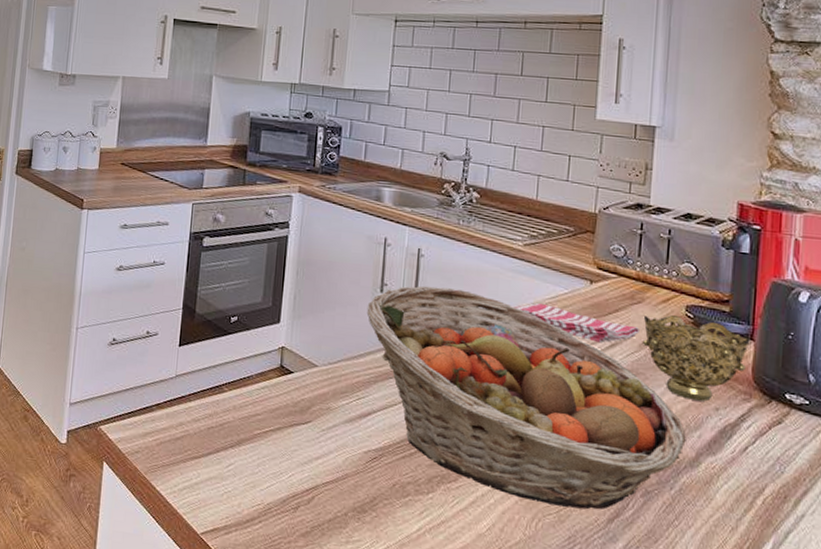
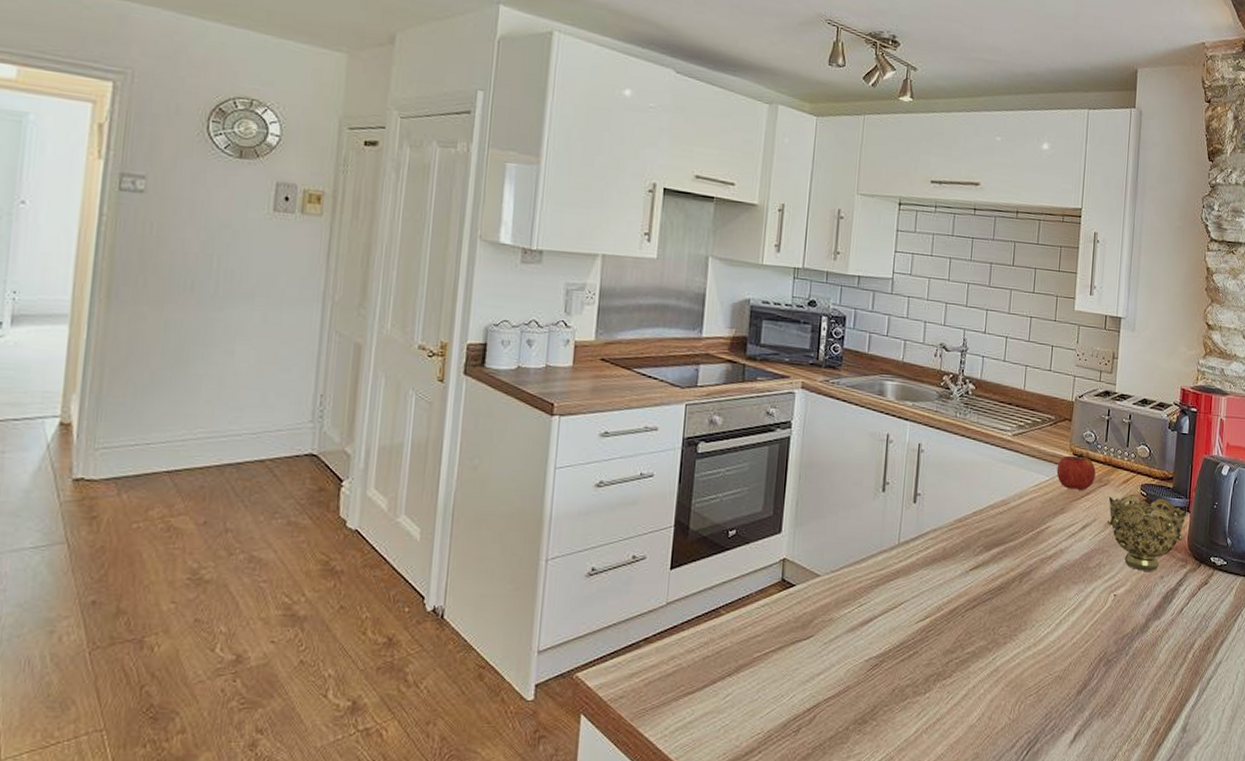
fruit basket: present [366,286,686,510] -> none [869,482,1139,686]
dish towel: present [512,302,639,343] -> none [1002,491,1105,526]
apple: none [577,267,626,306] -> present [1056,453,1096,490]

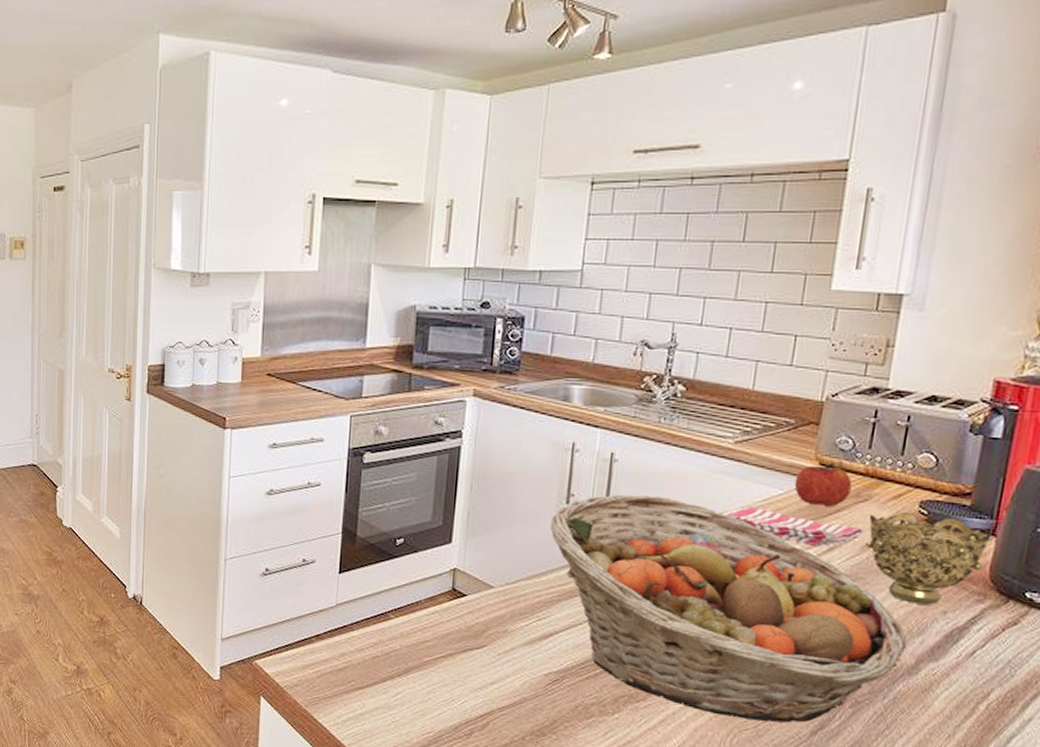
fruit basket: none [869,482,1139,686] -> present [550,494,907,723]
dish towel: none [1002,491,1105,526] -> present [717,506,863,547]

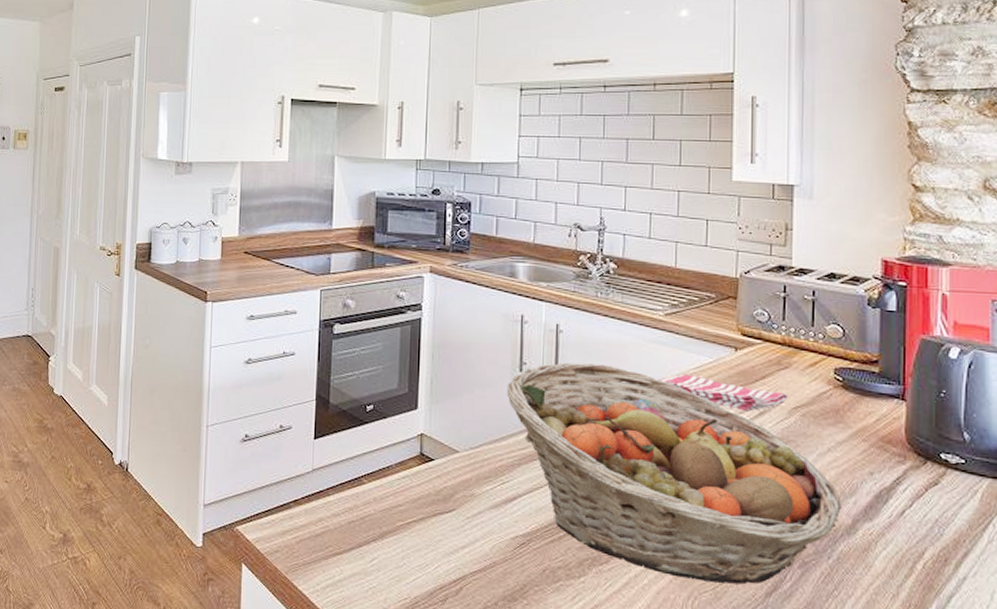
apple: present [794,463,852,506] -> none [722,333,772,373]
decorative bowl: present [866,511,992,605] -> none [791,378,902,466]

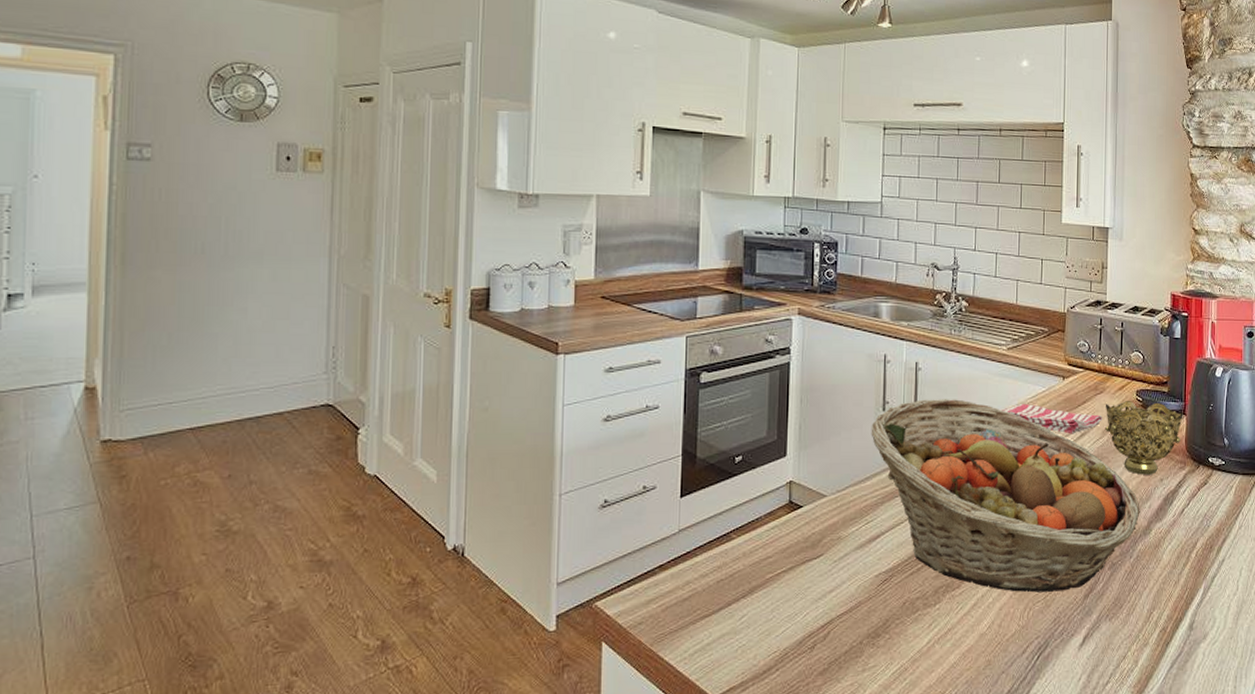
decorative bowl: none [791,378,902,466] -> present [1105,400,1183,475]

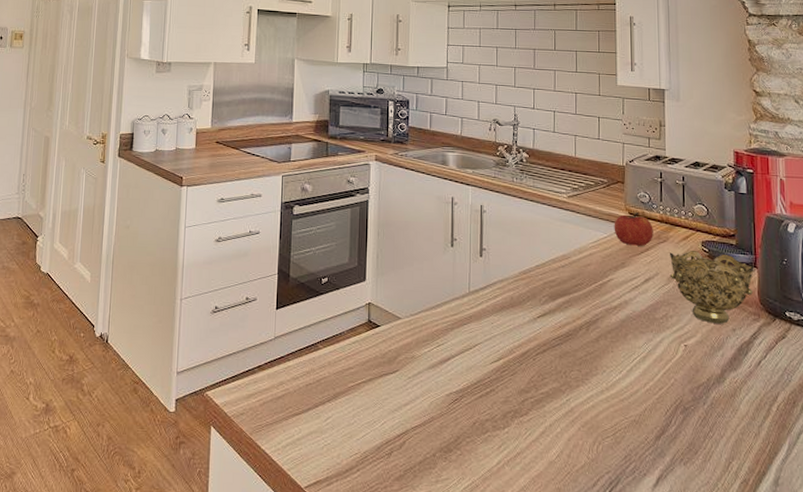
fruit basket: present [871,399,1140,593] -> none [440,238,712,430]
dish towel: present [1000,403,1102,434] -> none [563,247,667,279]
apple: none [1052,363,1091,399] -> present [614,212,653,246]

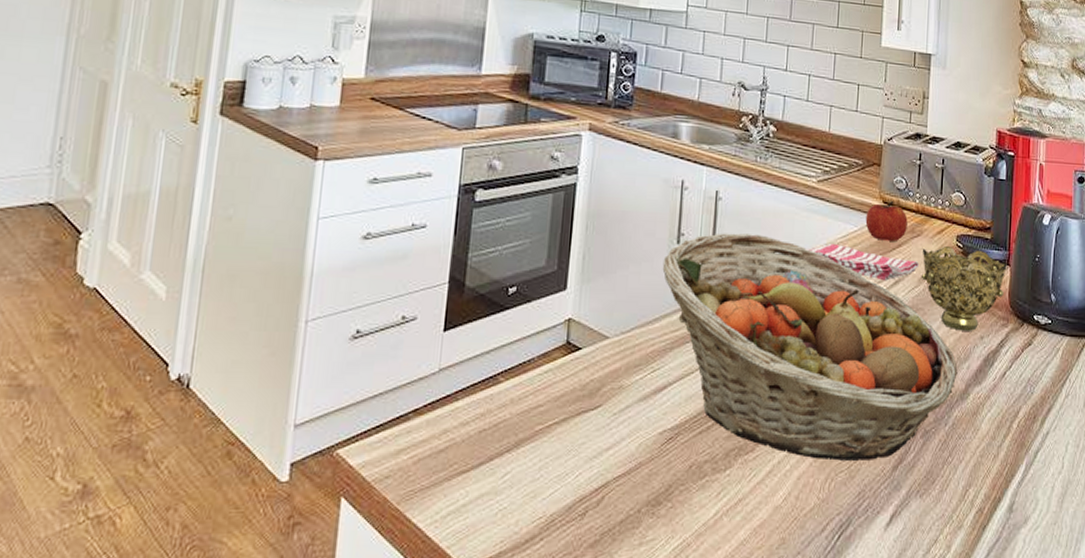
fruit basket: none [440,238,712,430] -> present [662,233,958,461]
dish towel: none [563,247,667,279] -> present [807,243,919,281]

